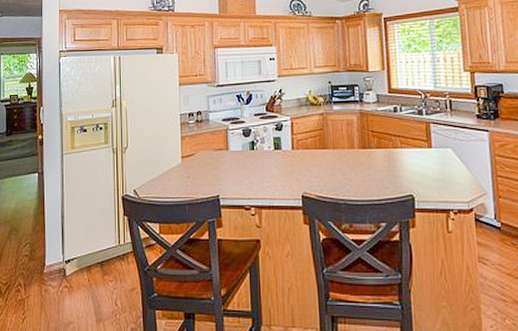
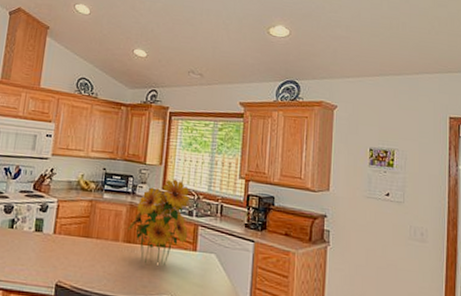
flower bouquet: none [361,81,421,166] -> present [127,179,191,266]

